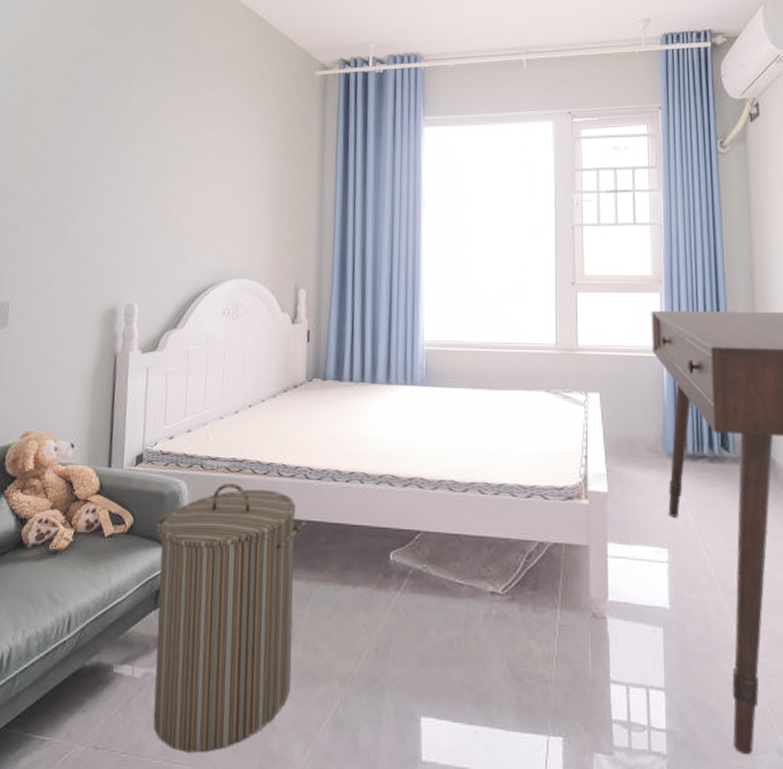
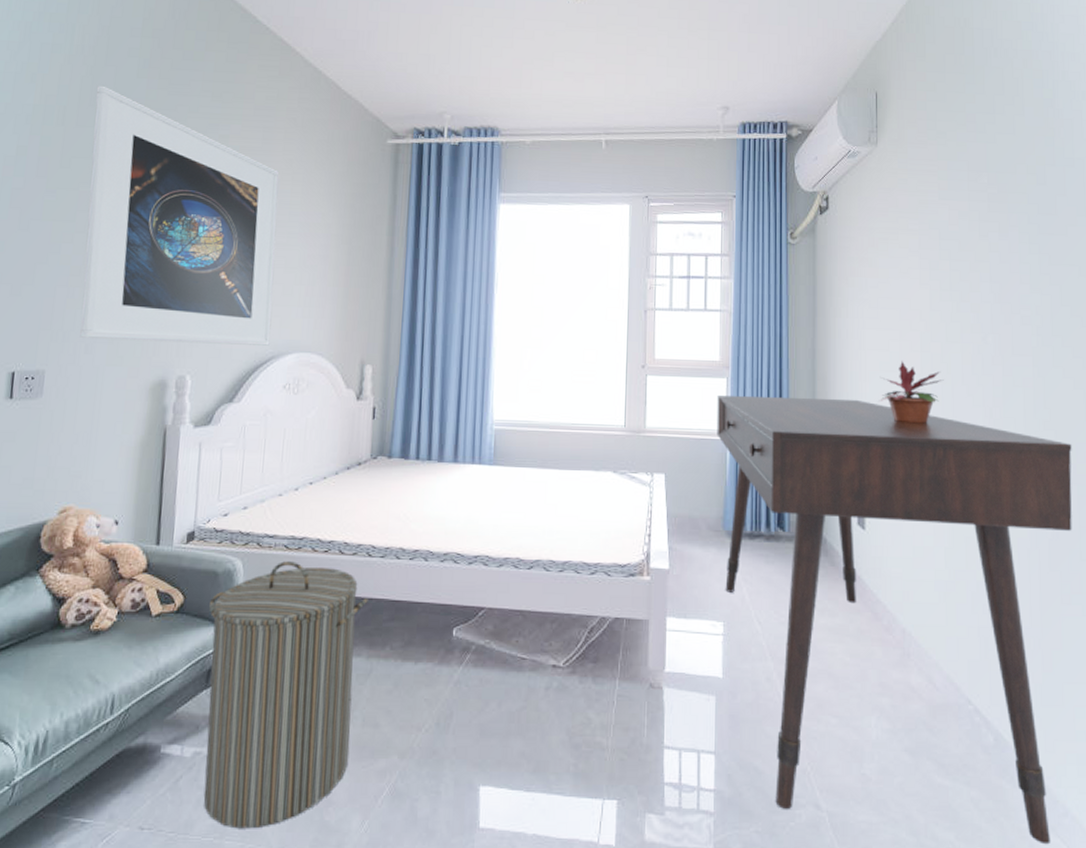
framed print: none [40,37,217,273] -> present [80,85,280,346]

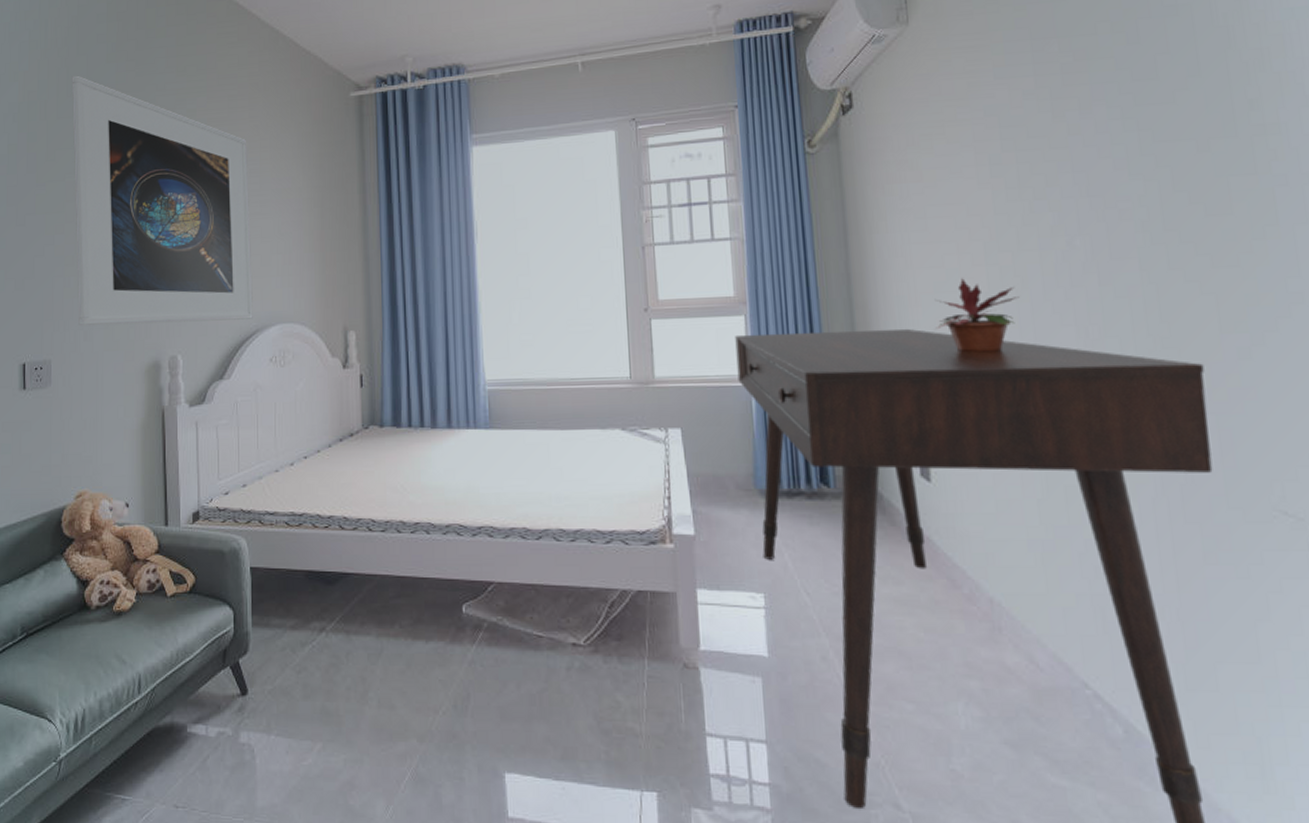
laundry hamper: present [203,561,368,829] -> none [220,538,373,811]

